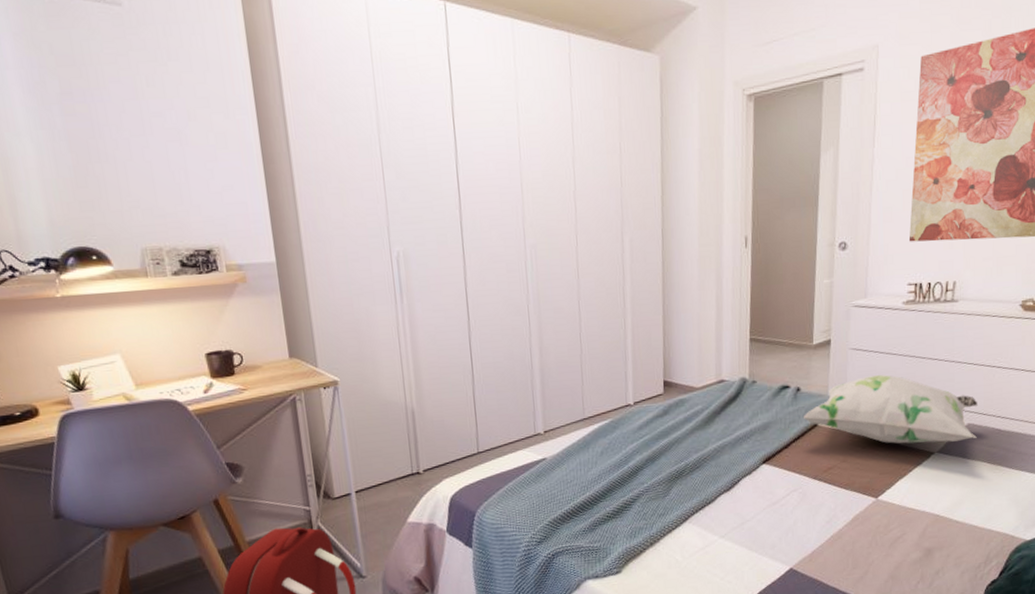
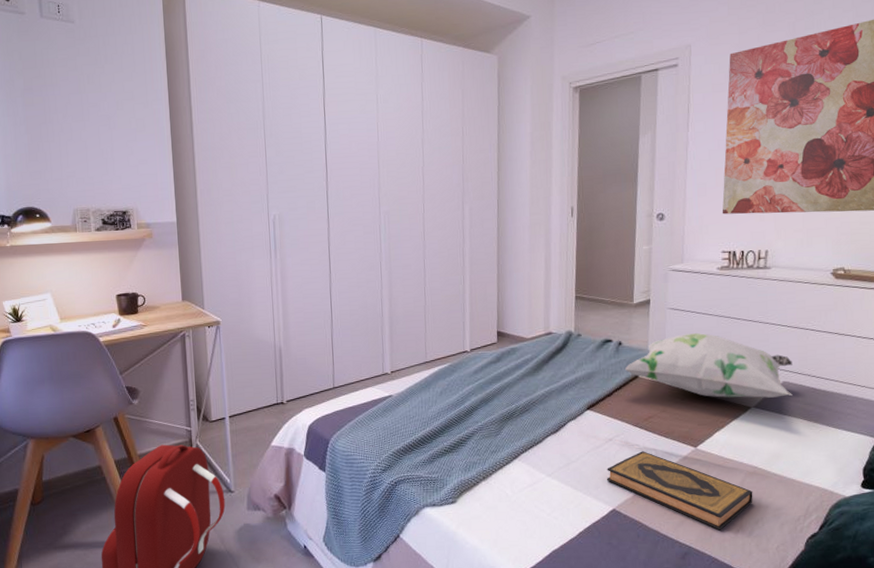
hardback book: none [783,505,934,584] -> present [606,451,753,531]

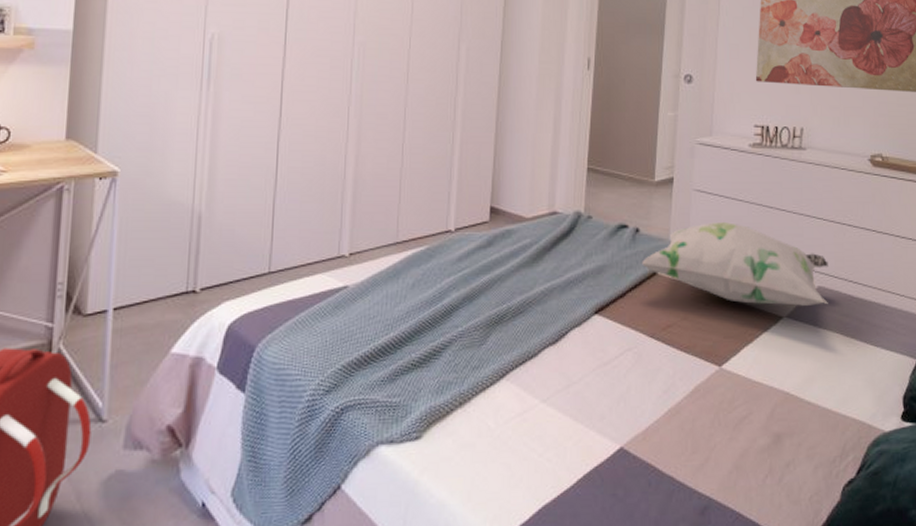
hardback book: present [606,451,753,531] -> none [613,370,784,476]

